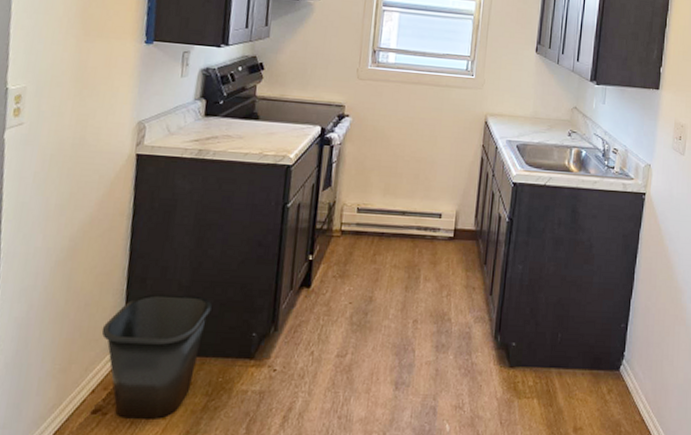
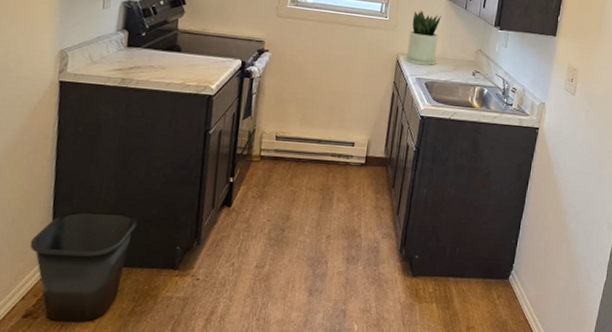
planter: none [492,66,532,127] -> present [403,10,441,66]

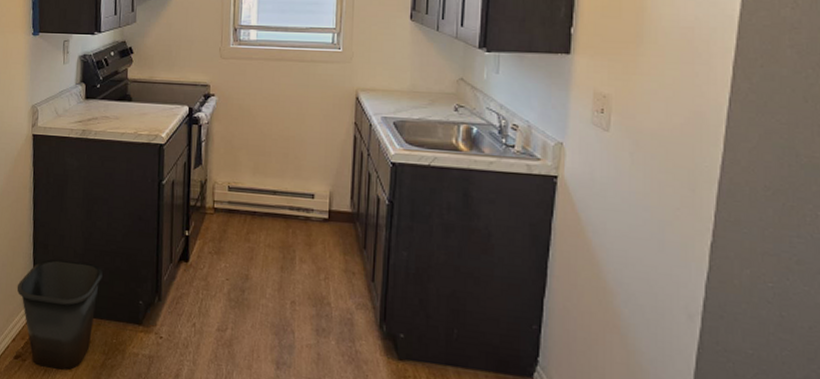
planter: present [403,10,441,66] -> none [363,37,407,102]

